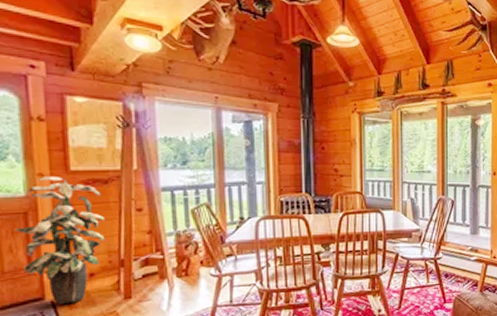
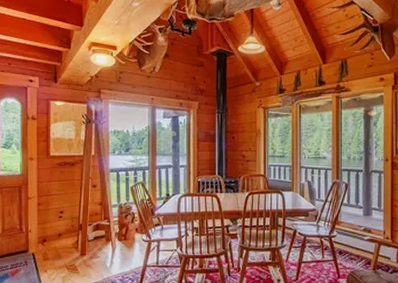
indoor plant: present [14,175,105,305] -> none [12,159,70,257]

